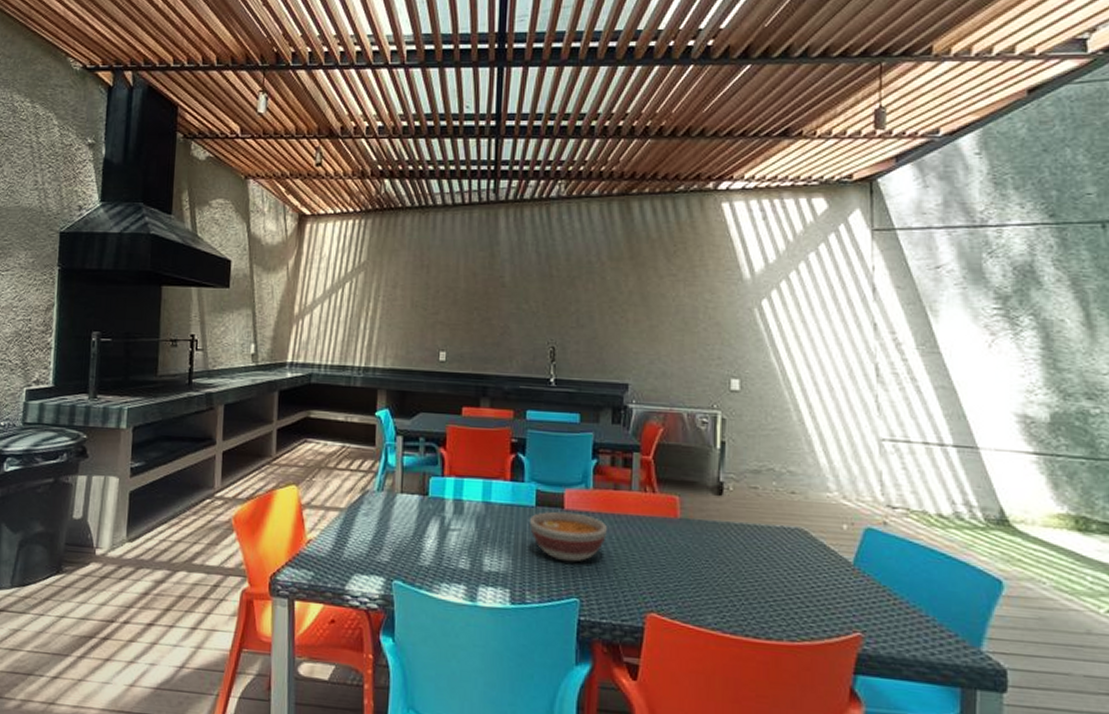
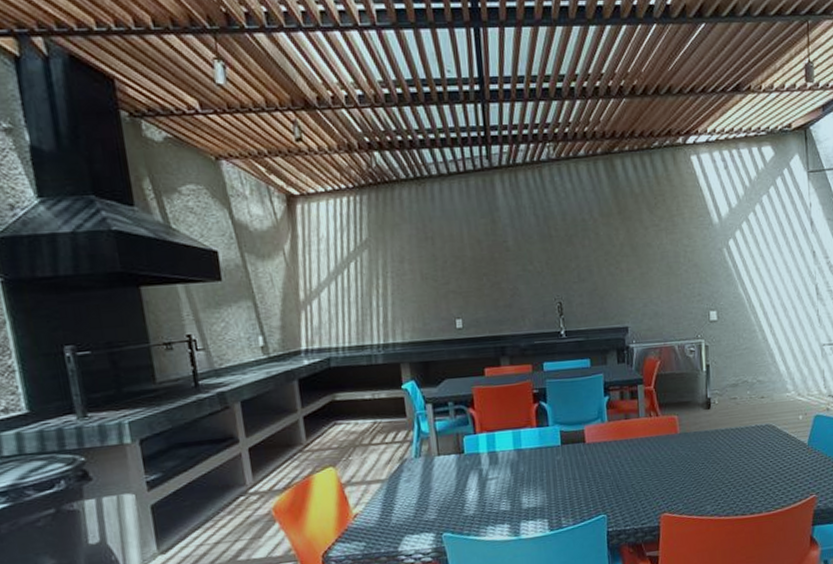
bowl: present [530,511,607,562] -> none [558,444,623,487]

